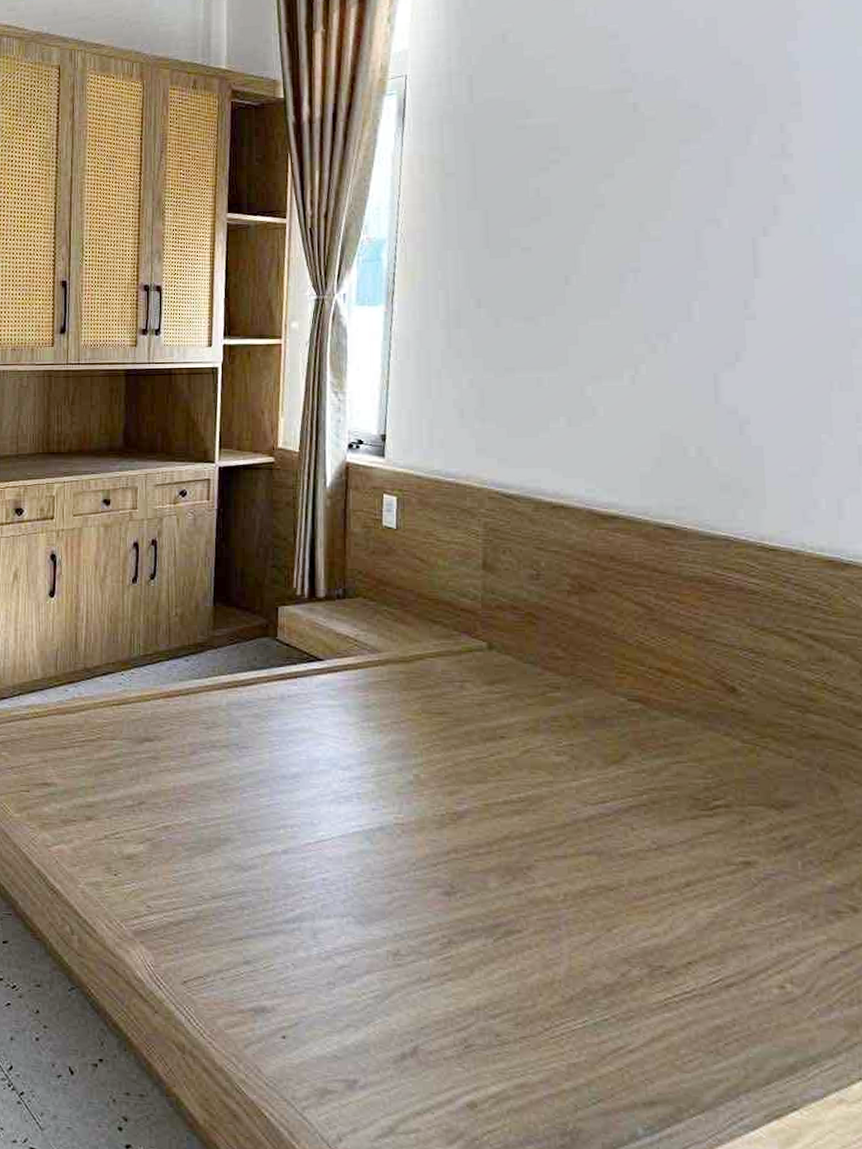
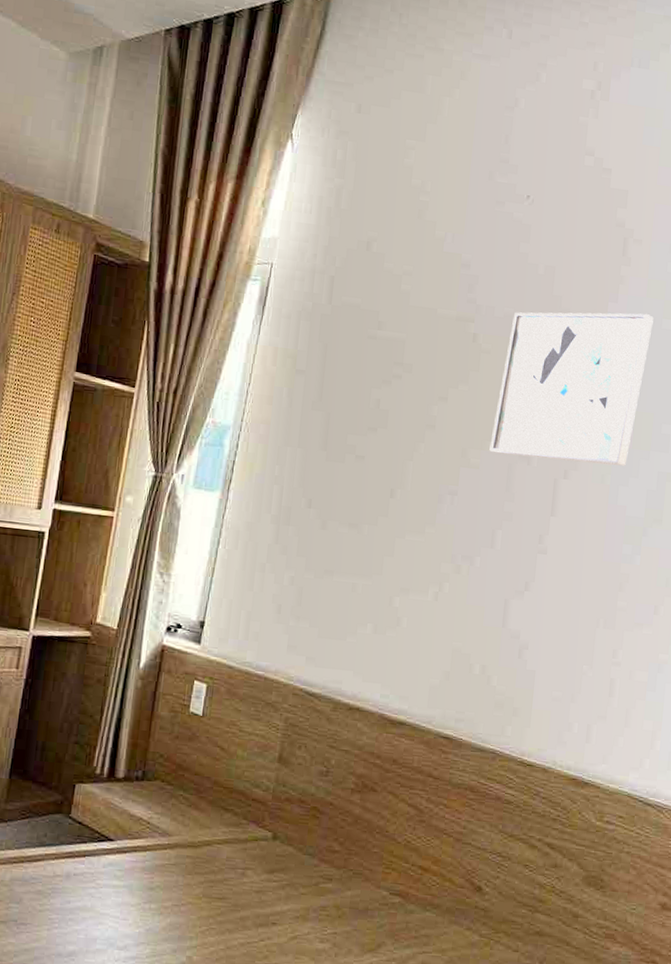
wall art: none [670,44,845,222] -> present [489,312,654,466]

